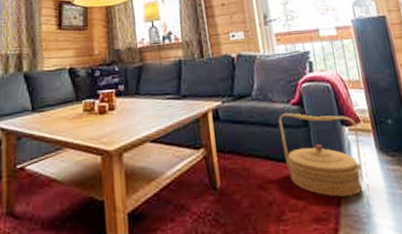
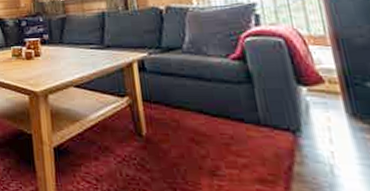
woven basket: present [278,112,364,197] -> none [213,67,327,162]

